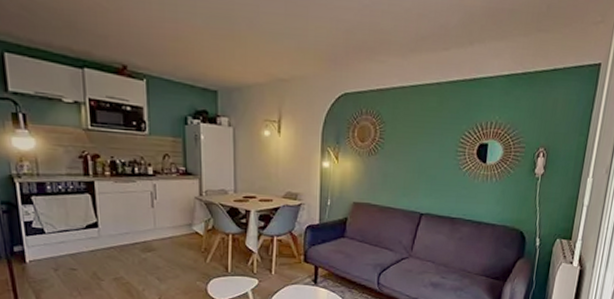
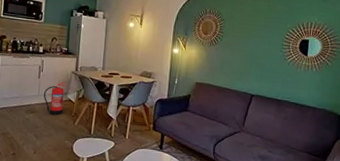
fire extinguisher: none [162,210,190,252] -> present [44,82,66,116]

